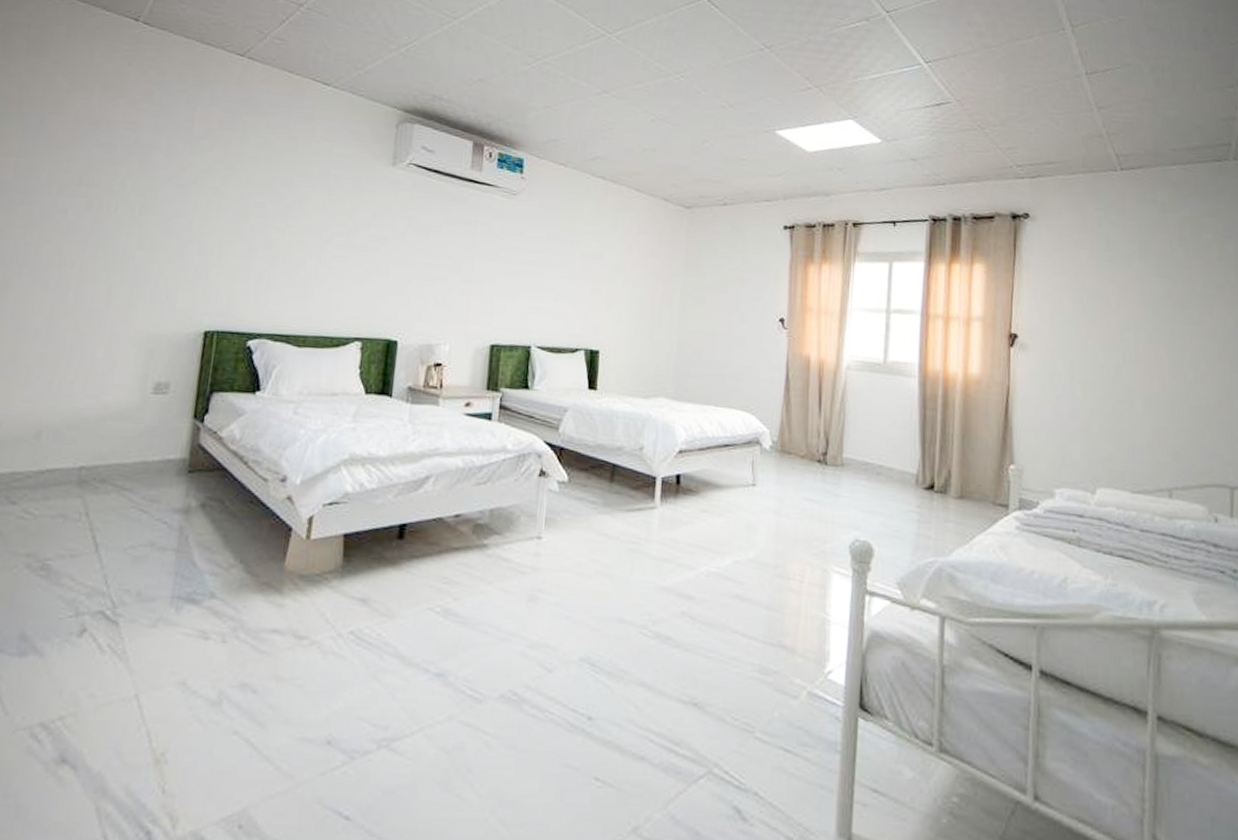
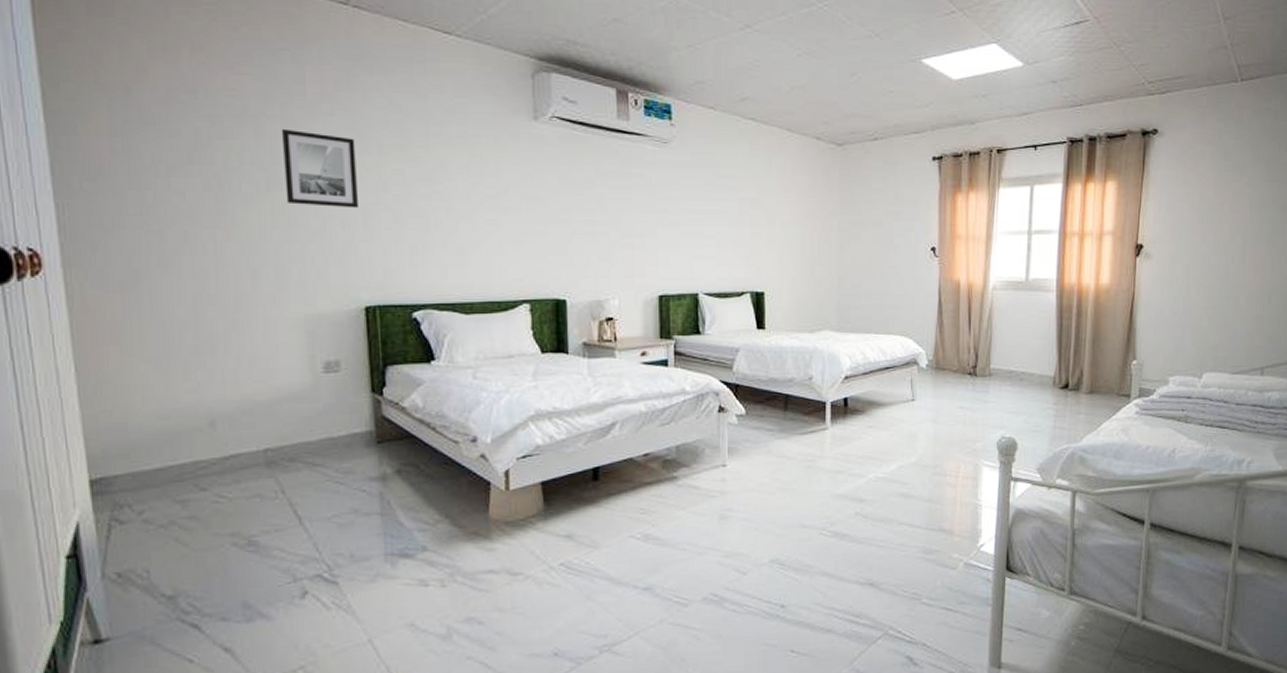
wall art: none [154,159,227,236] -> present [281,128,358,208]

